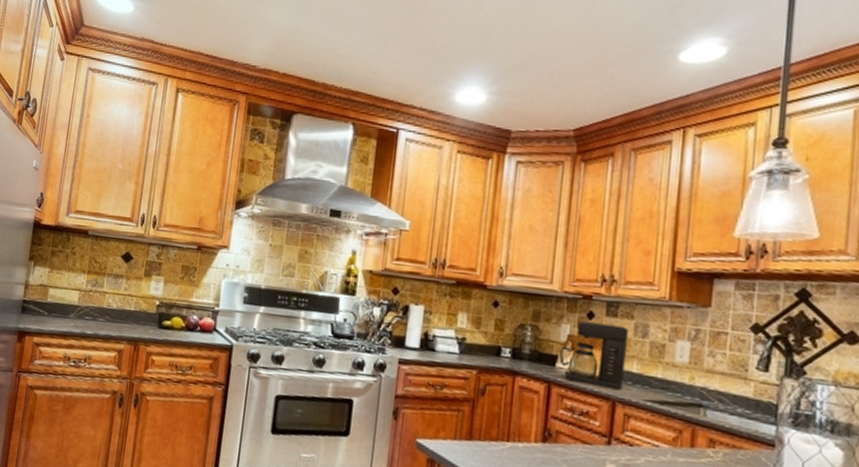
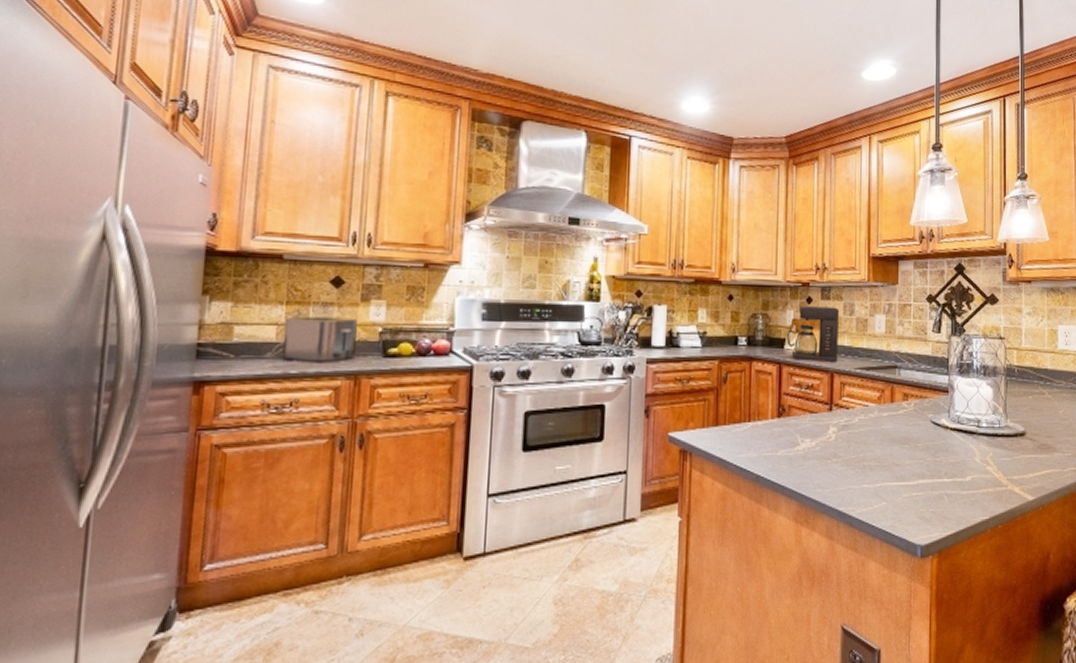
toaster: none [81,284,140,328] -> present [281,316,357,363]

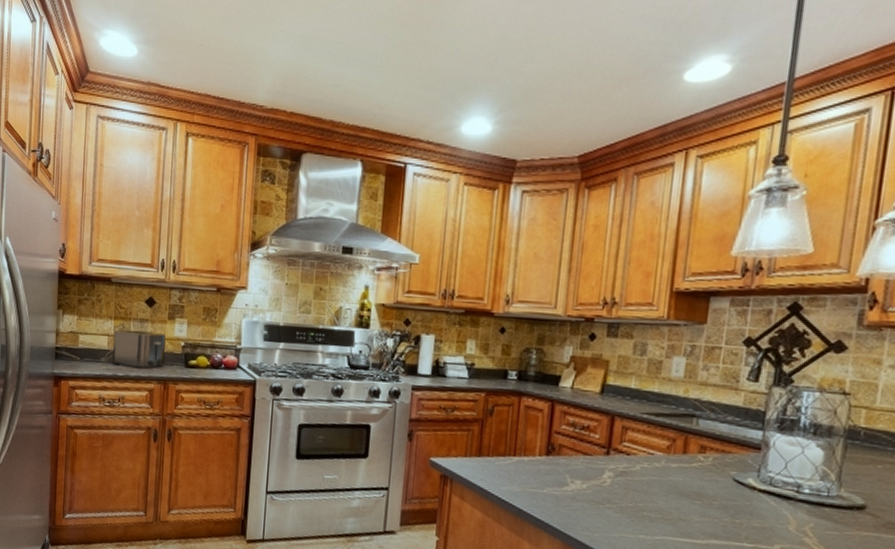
coffee maker: present [787,306,840,363] -> none [562,342,629,406]

